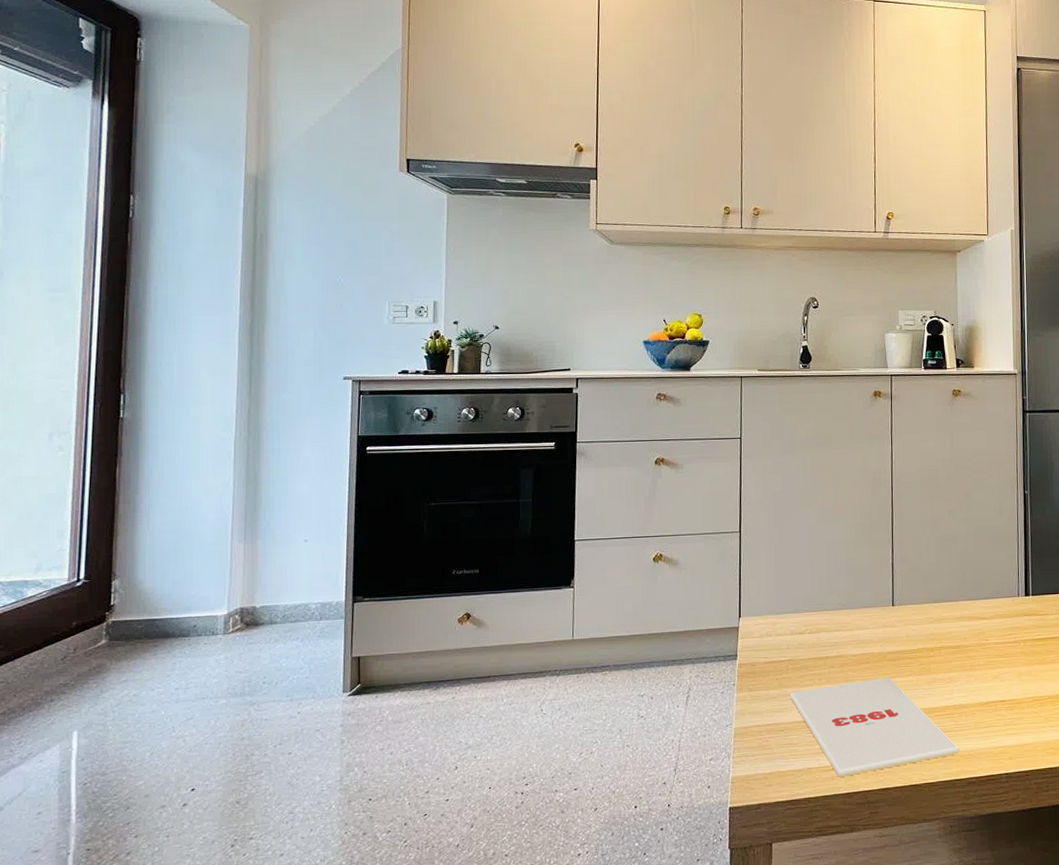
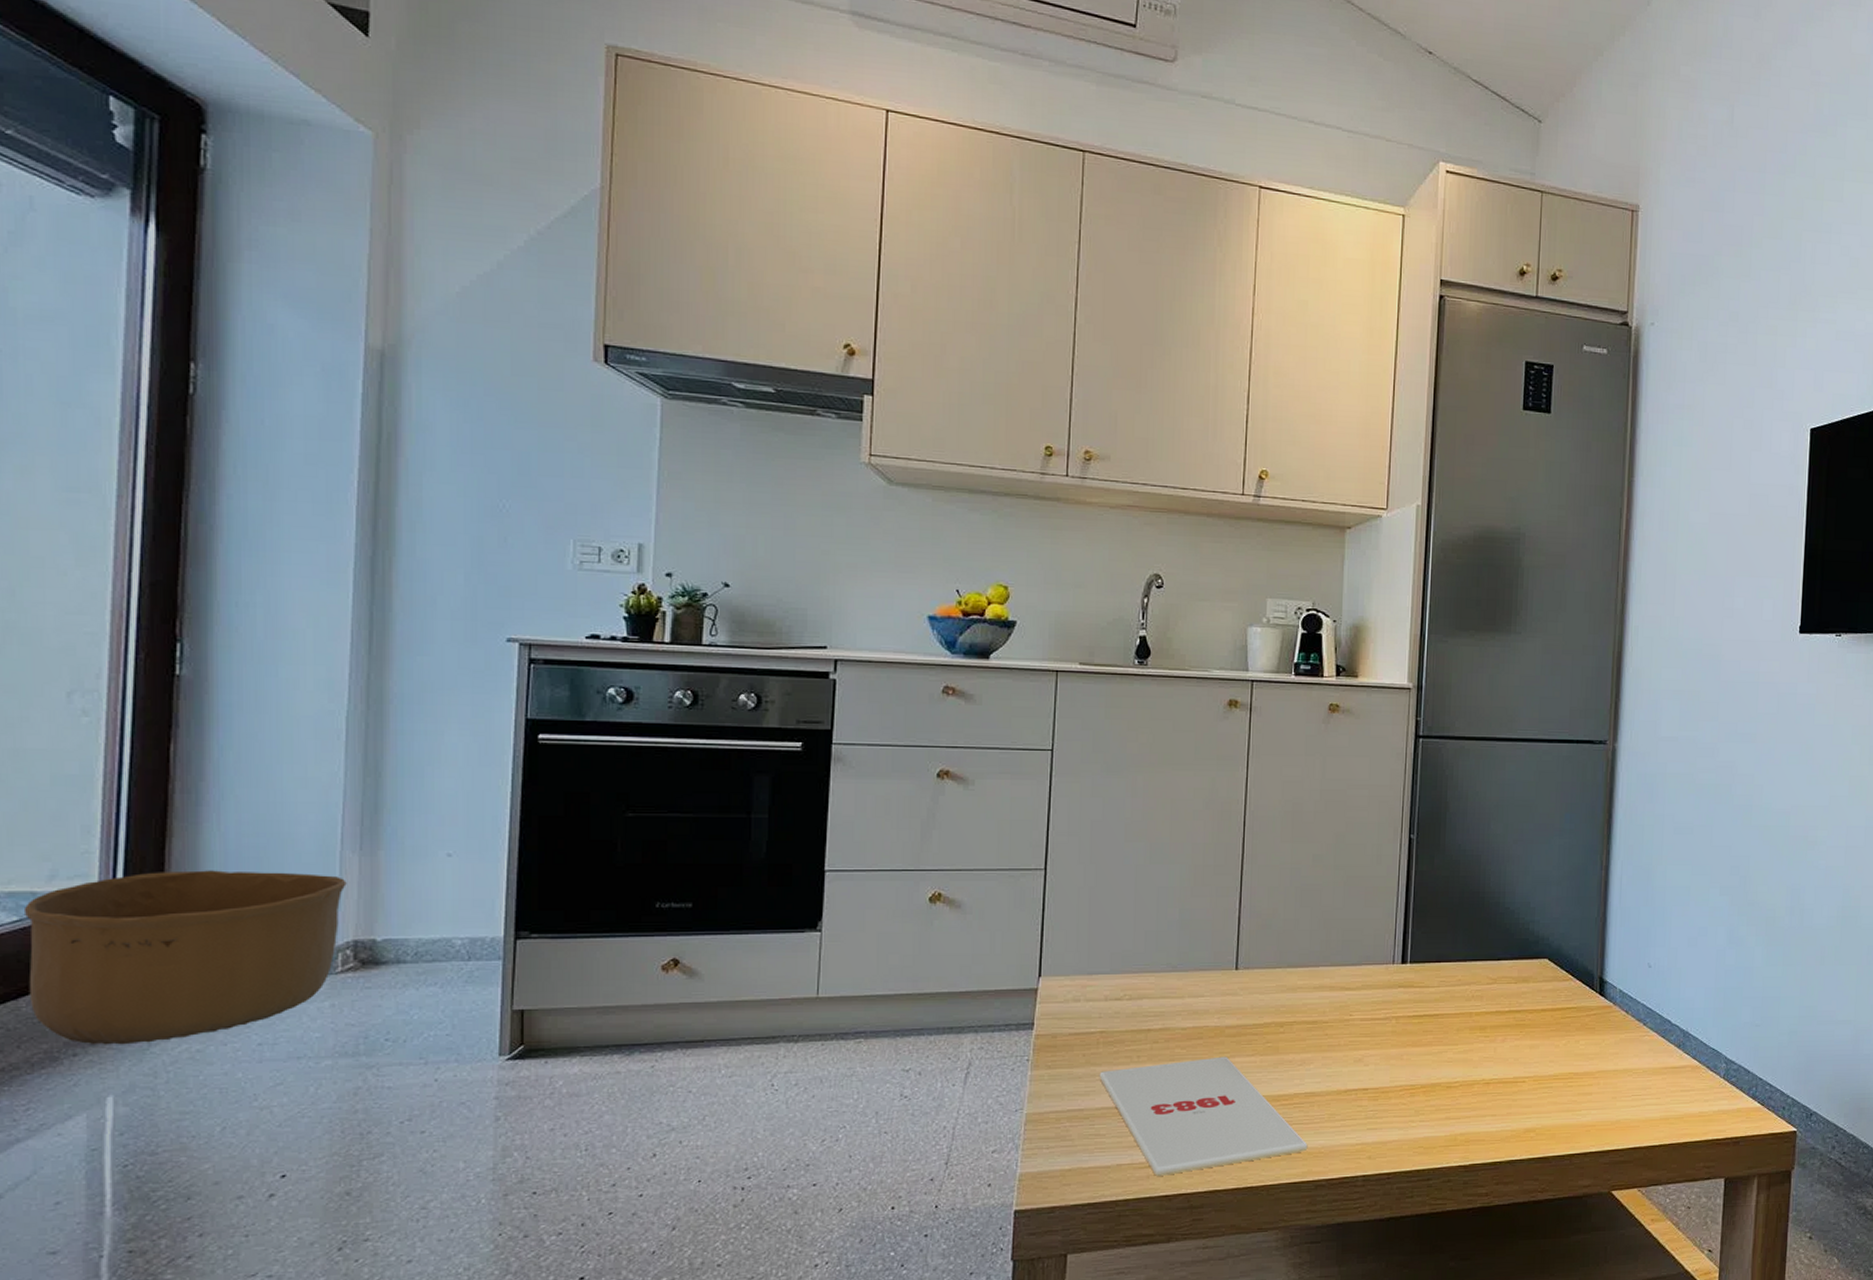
basket: none [19,559,235,693] -> present [23,870,347,1045]

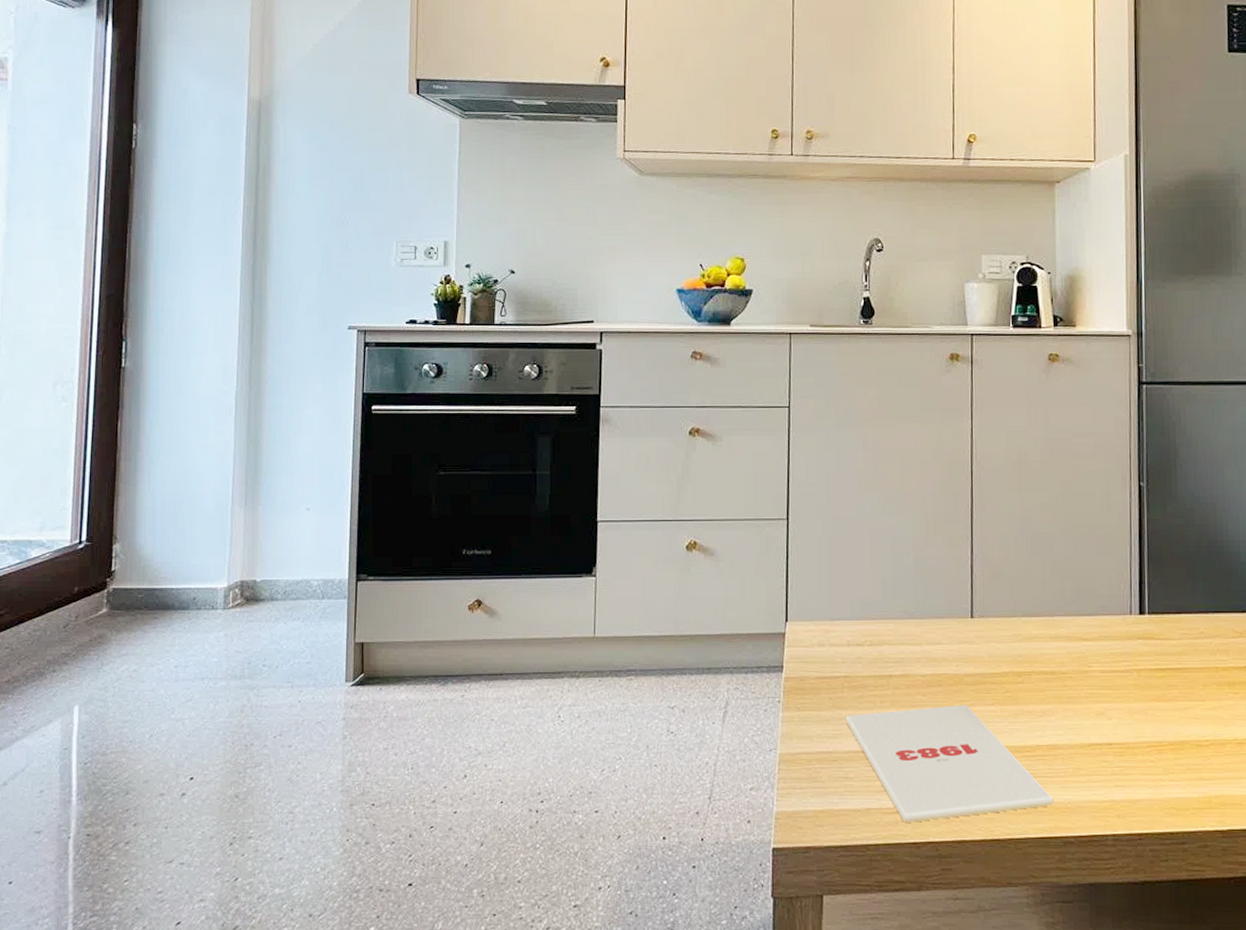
basket: present [23,870,347,1045] -> none [23,523,236,664]

